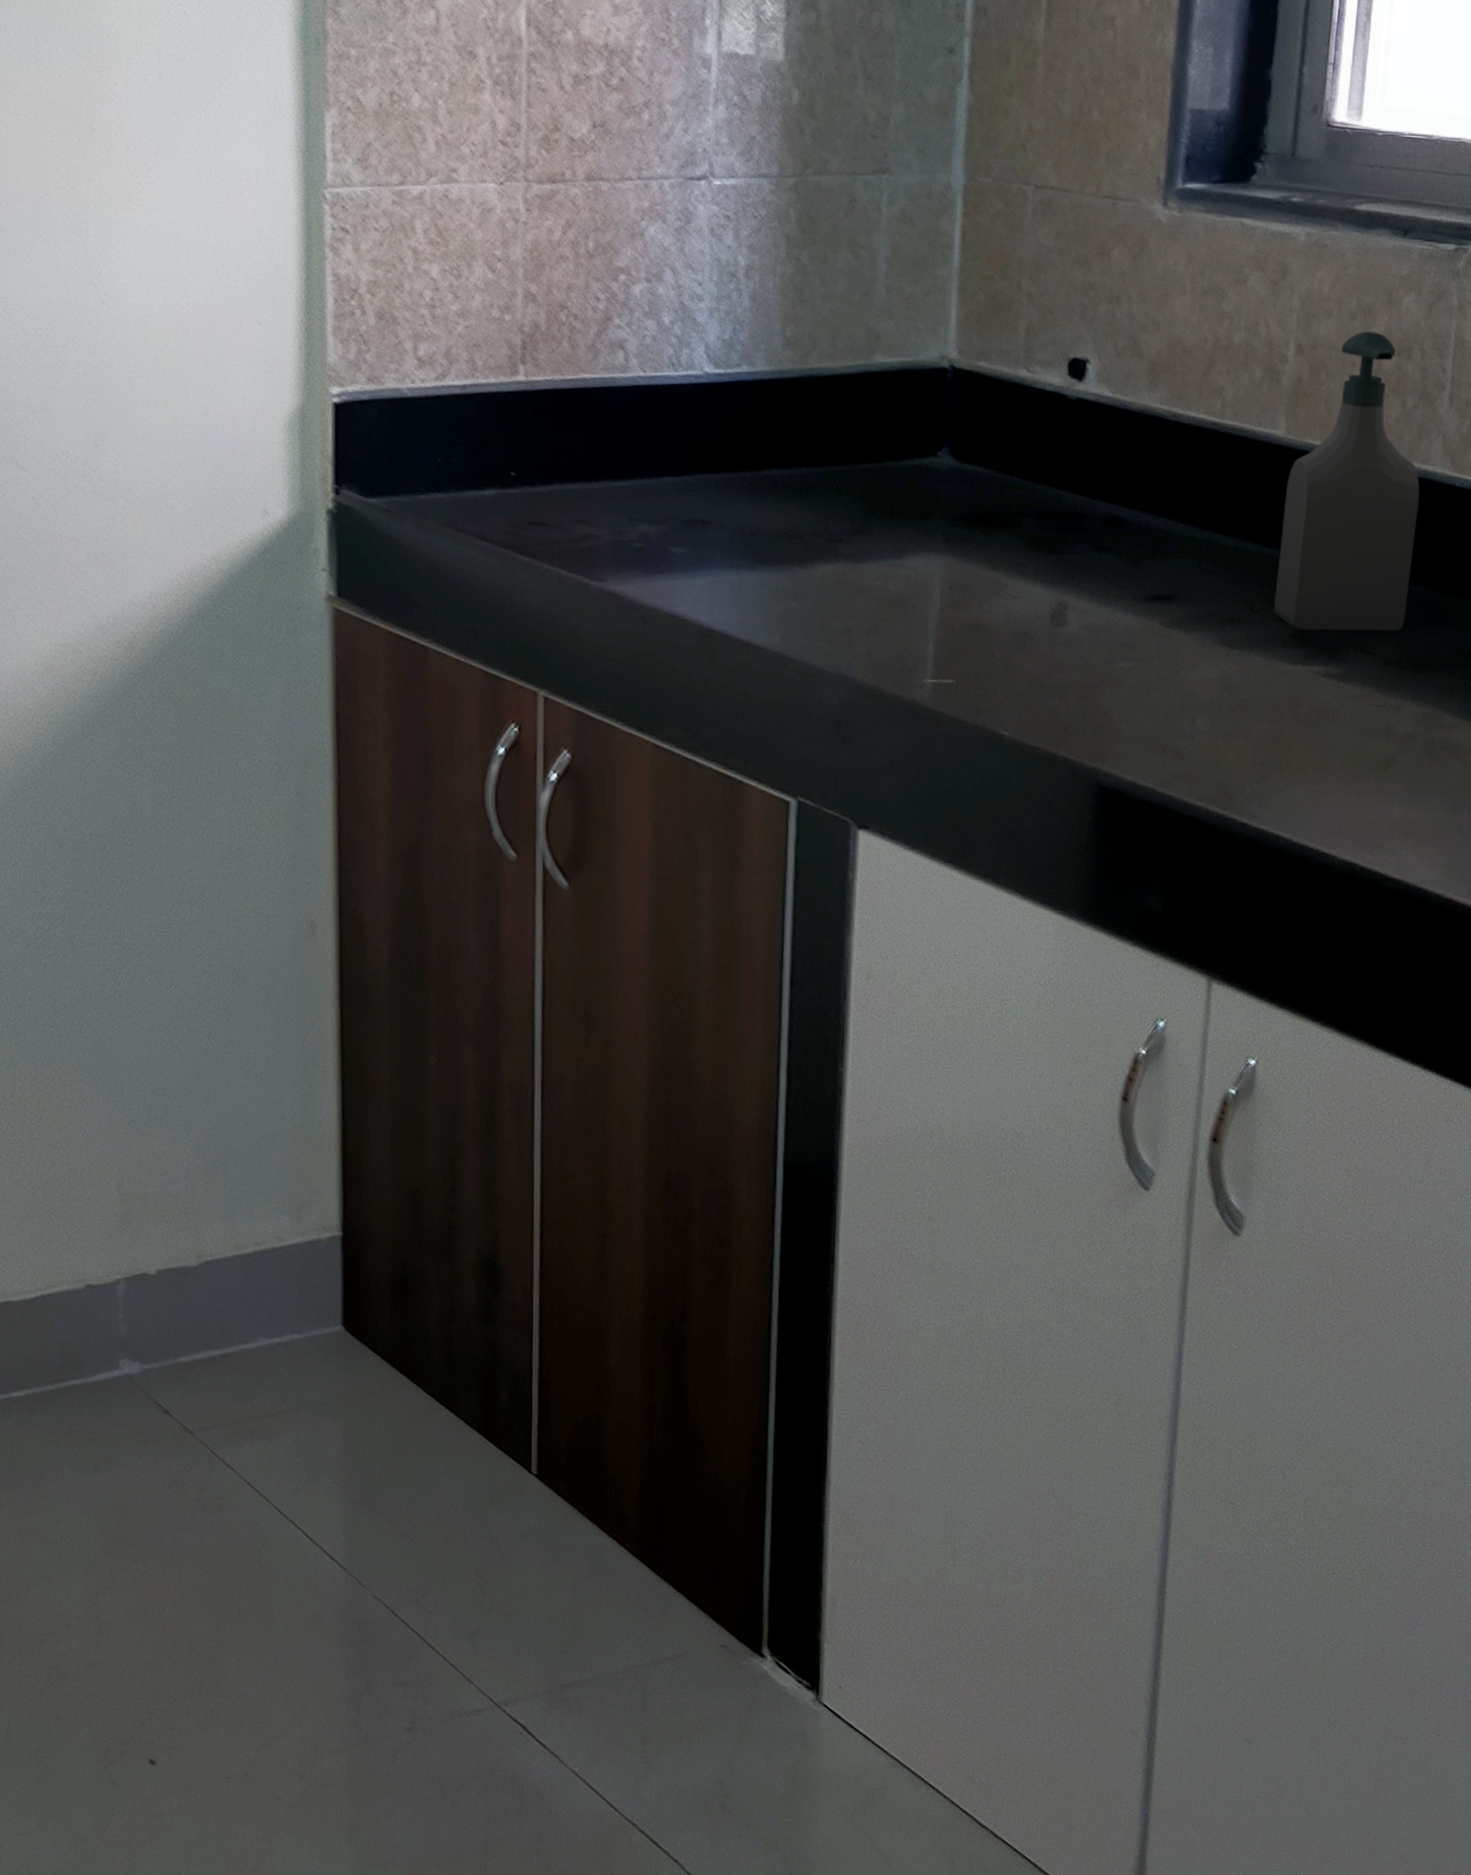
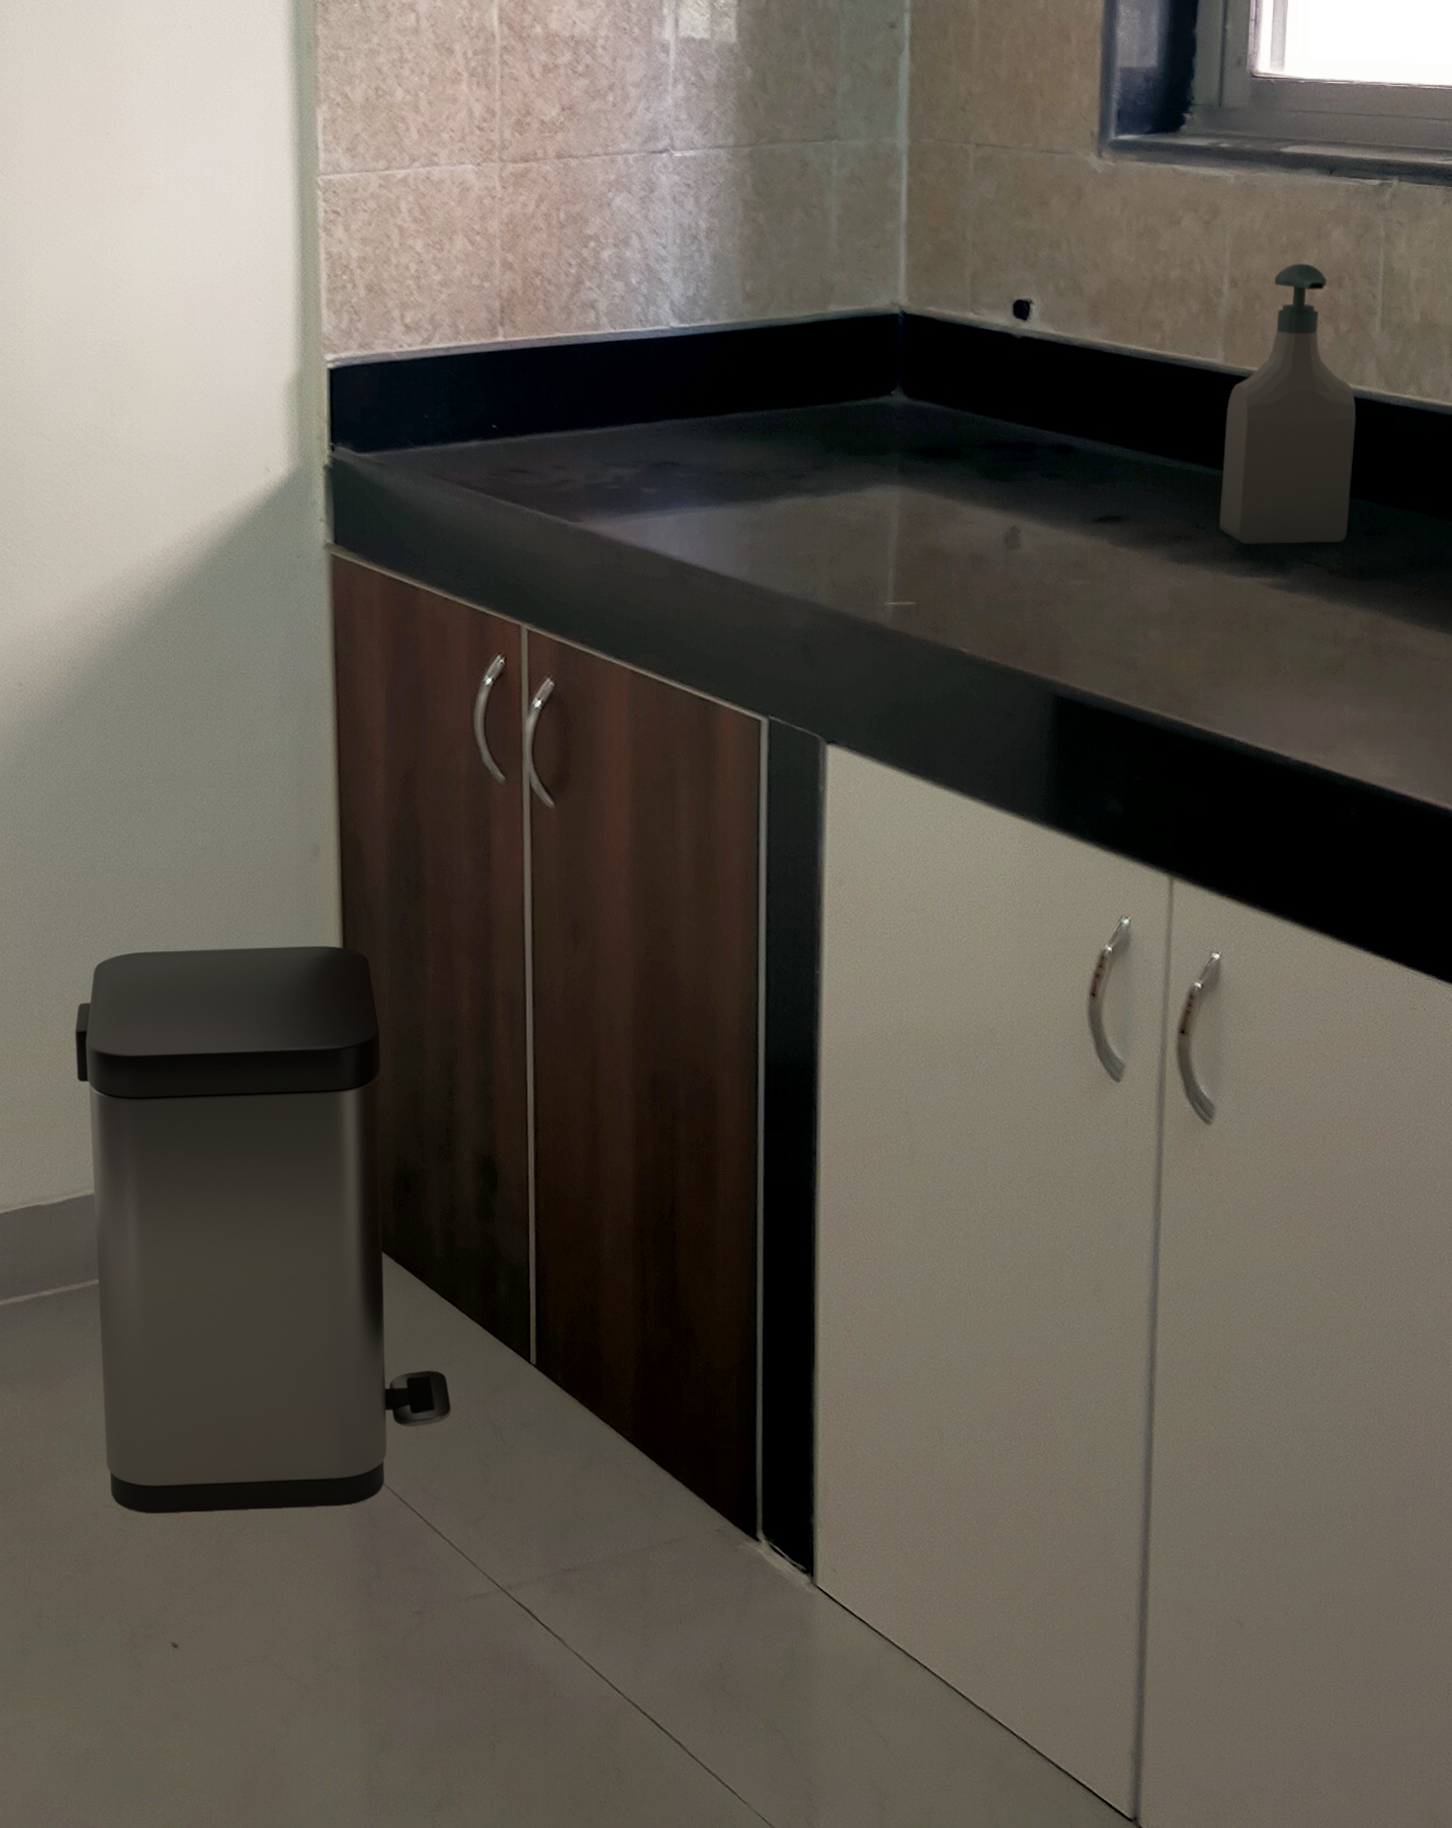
pedal bin: none [50,1030,448,1626] -> present [75,945,452,1514]

